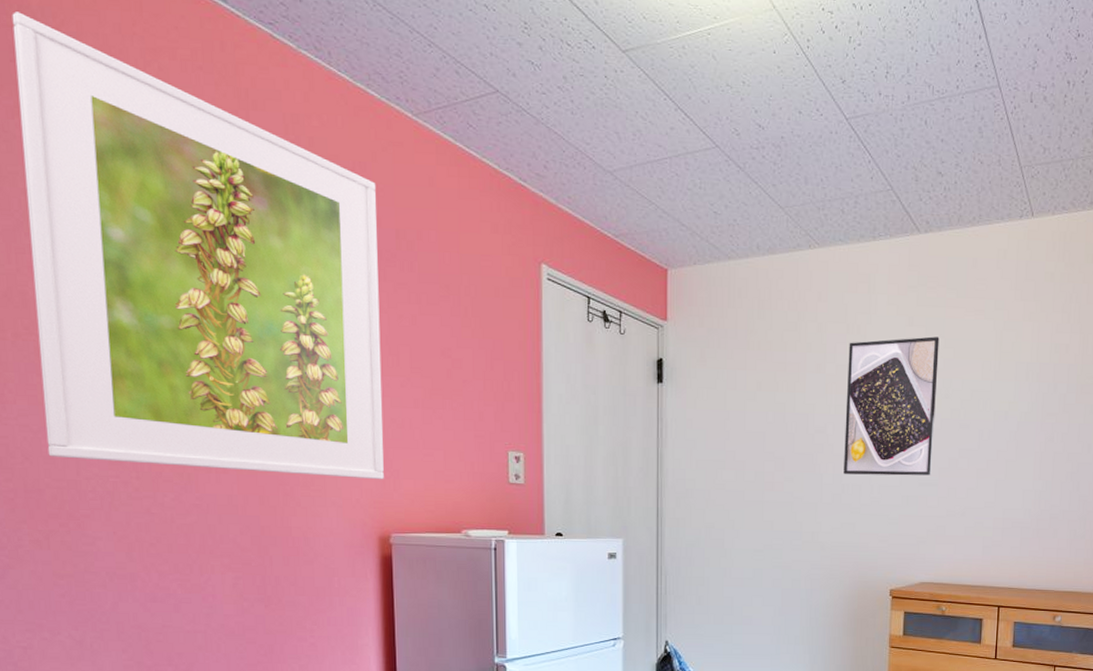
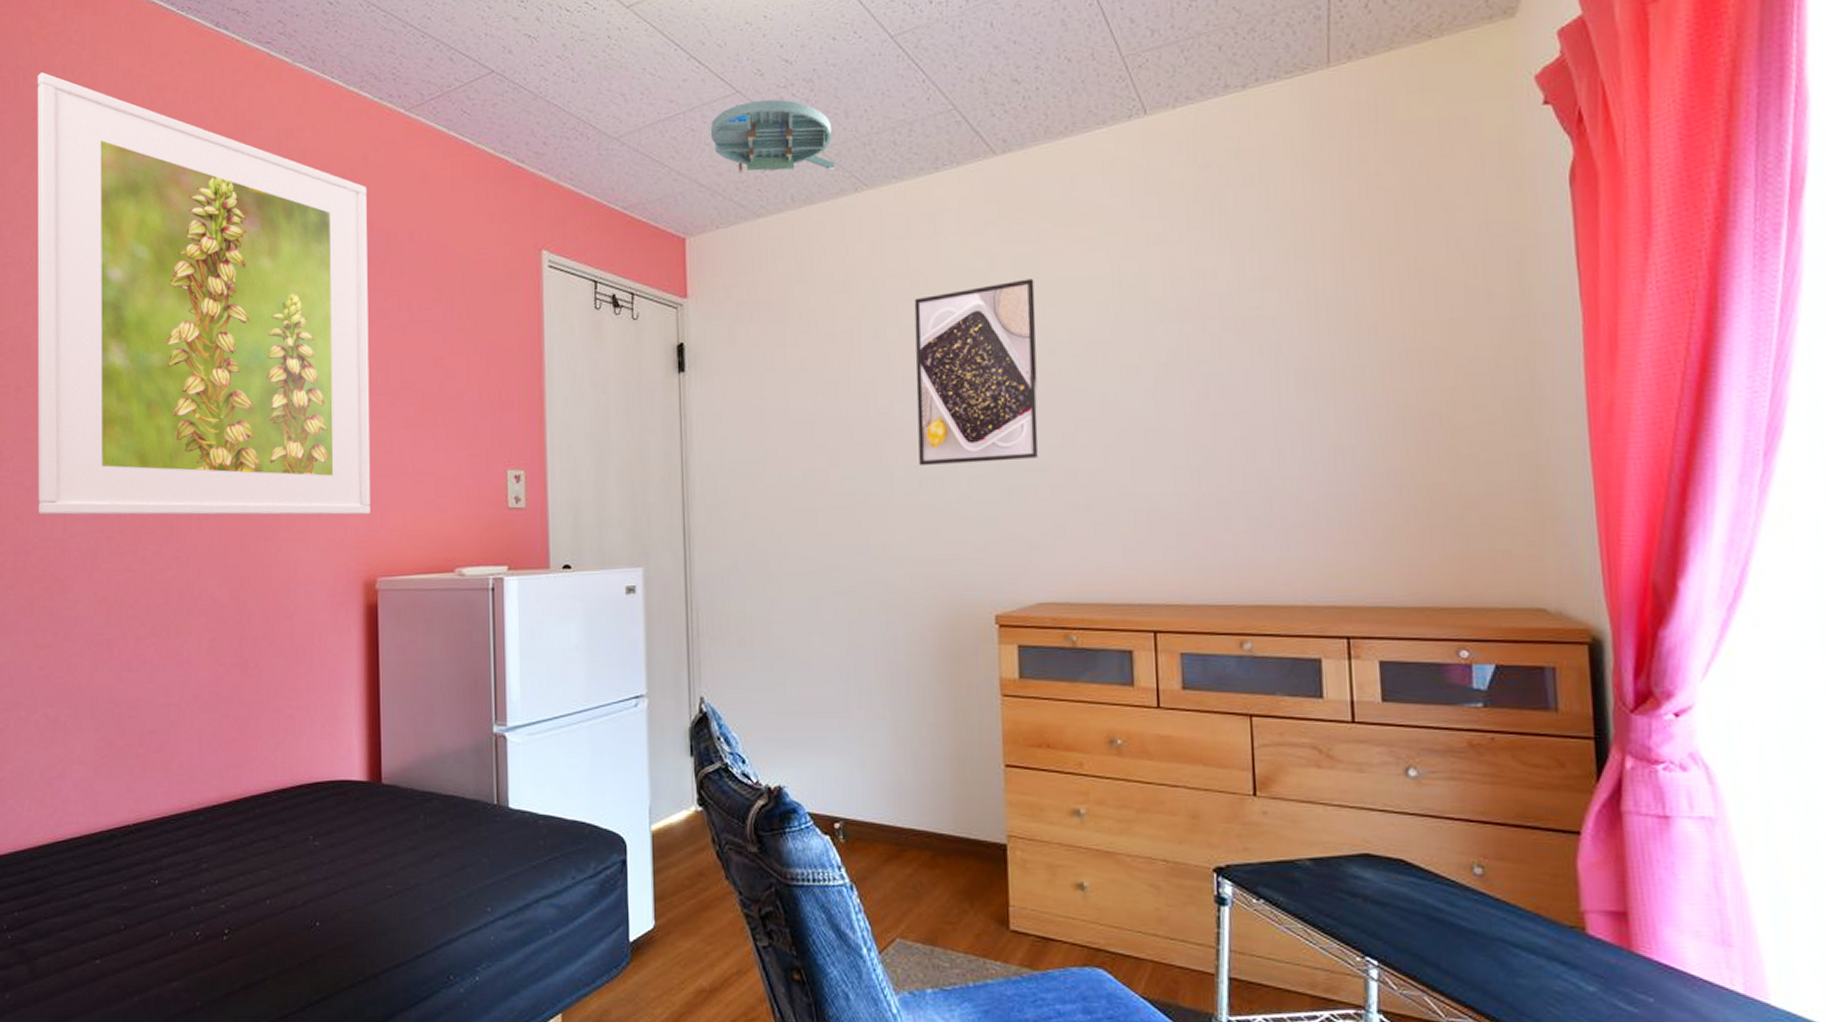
ceiling light: none [692,157,795,226] -> present [710,99,836,174]

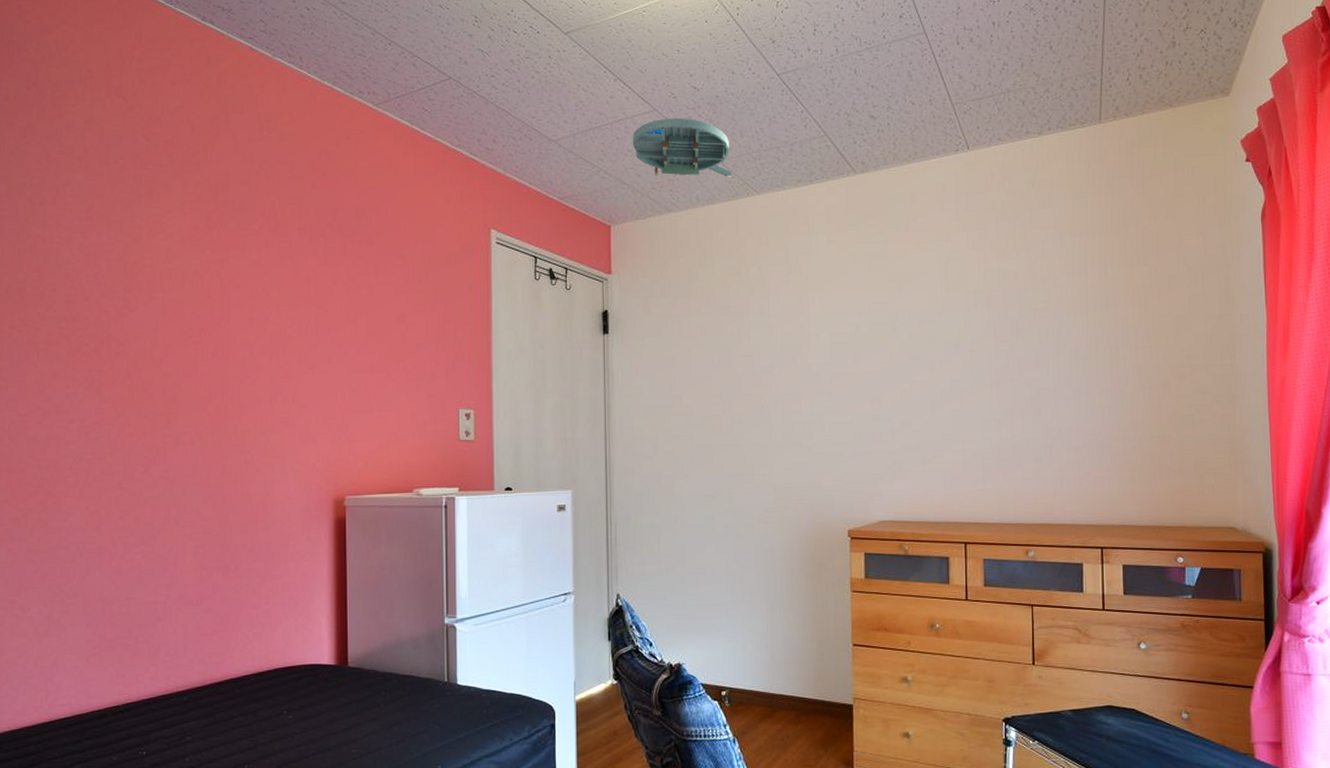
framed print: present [37,72,371,515] -> none [31,48,341,444]
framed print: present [914,279,1039,465] -> none [791,271,884,413]

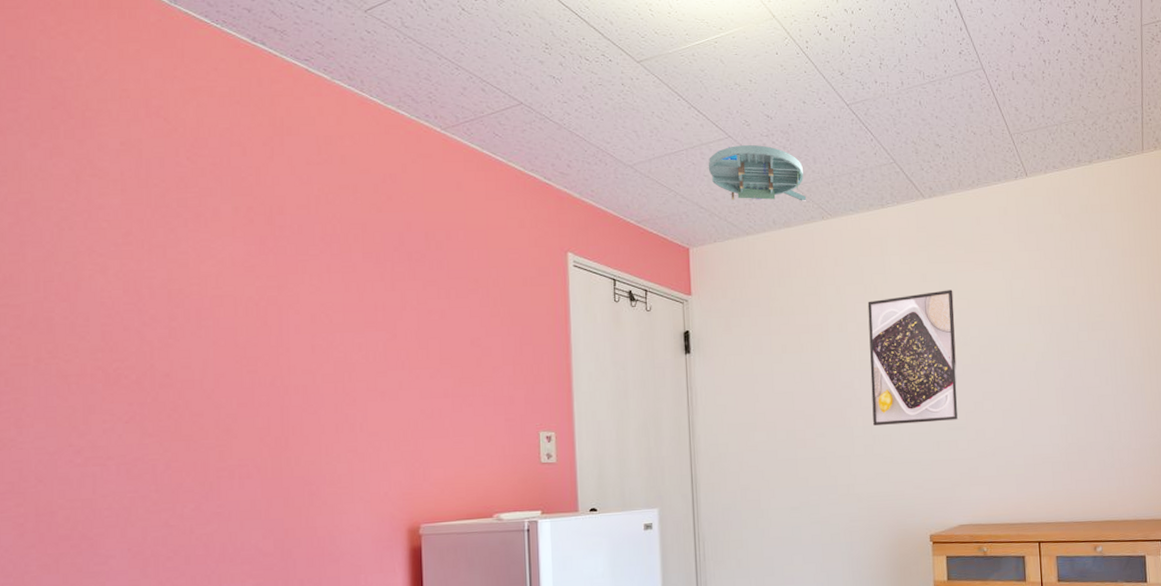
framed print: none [791,271,884,413] -> present [867,290,959,425]

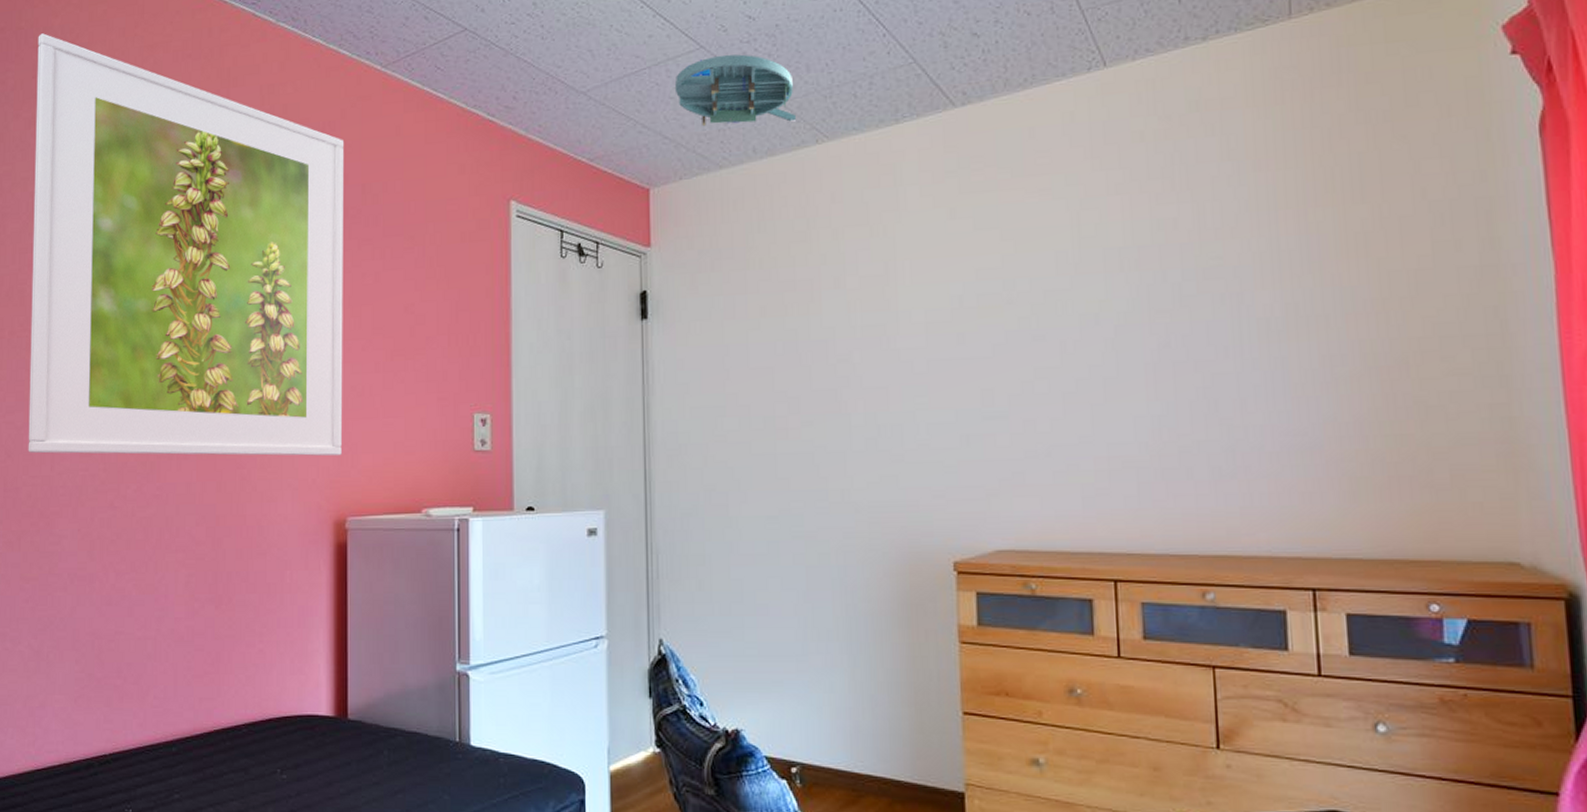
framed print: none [57,65,413,478] -> present [28,33,345,456]
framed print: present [867,290,959,425] -> none [874,228,998,412]

